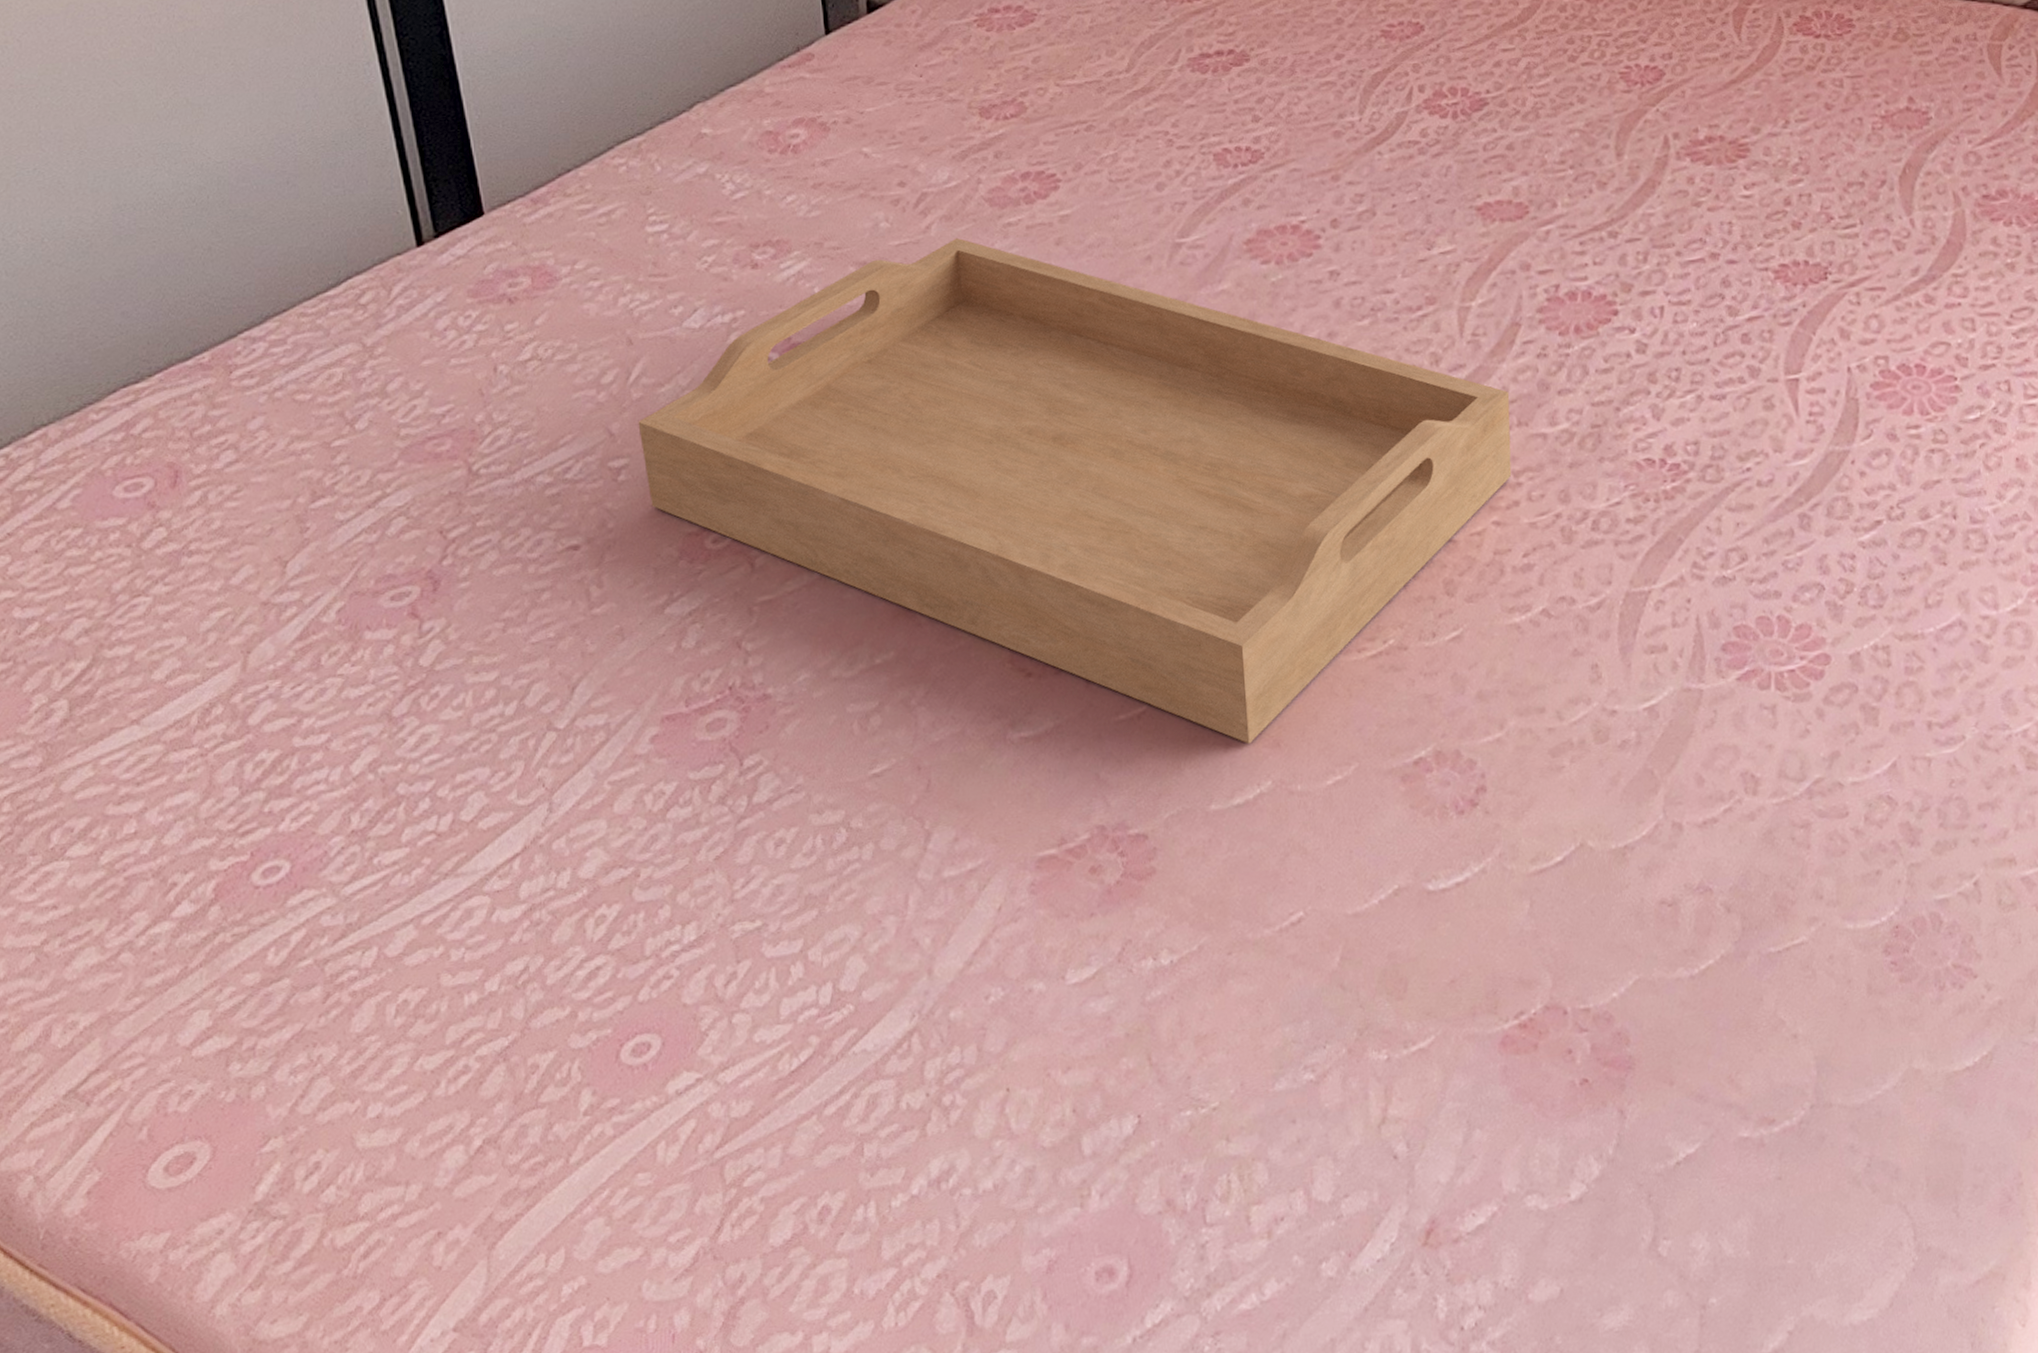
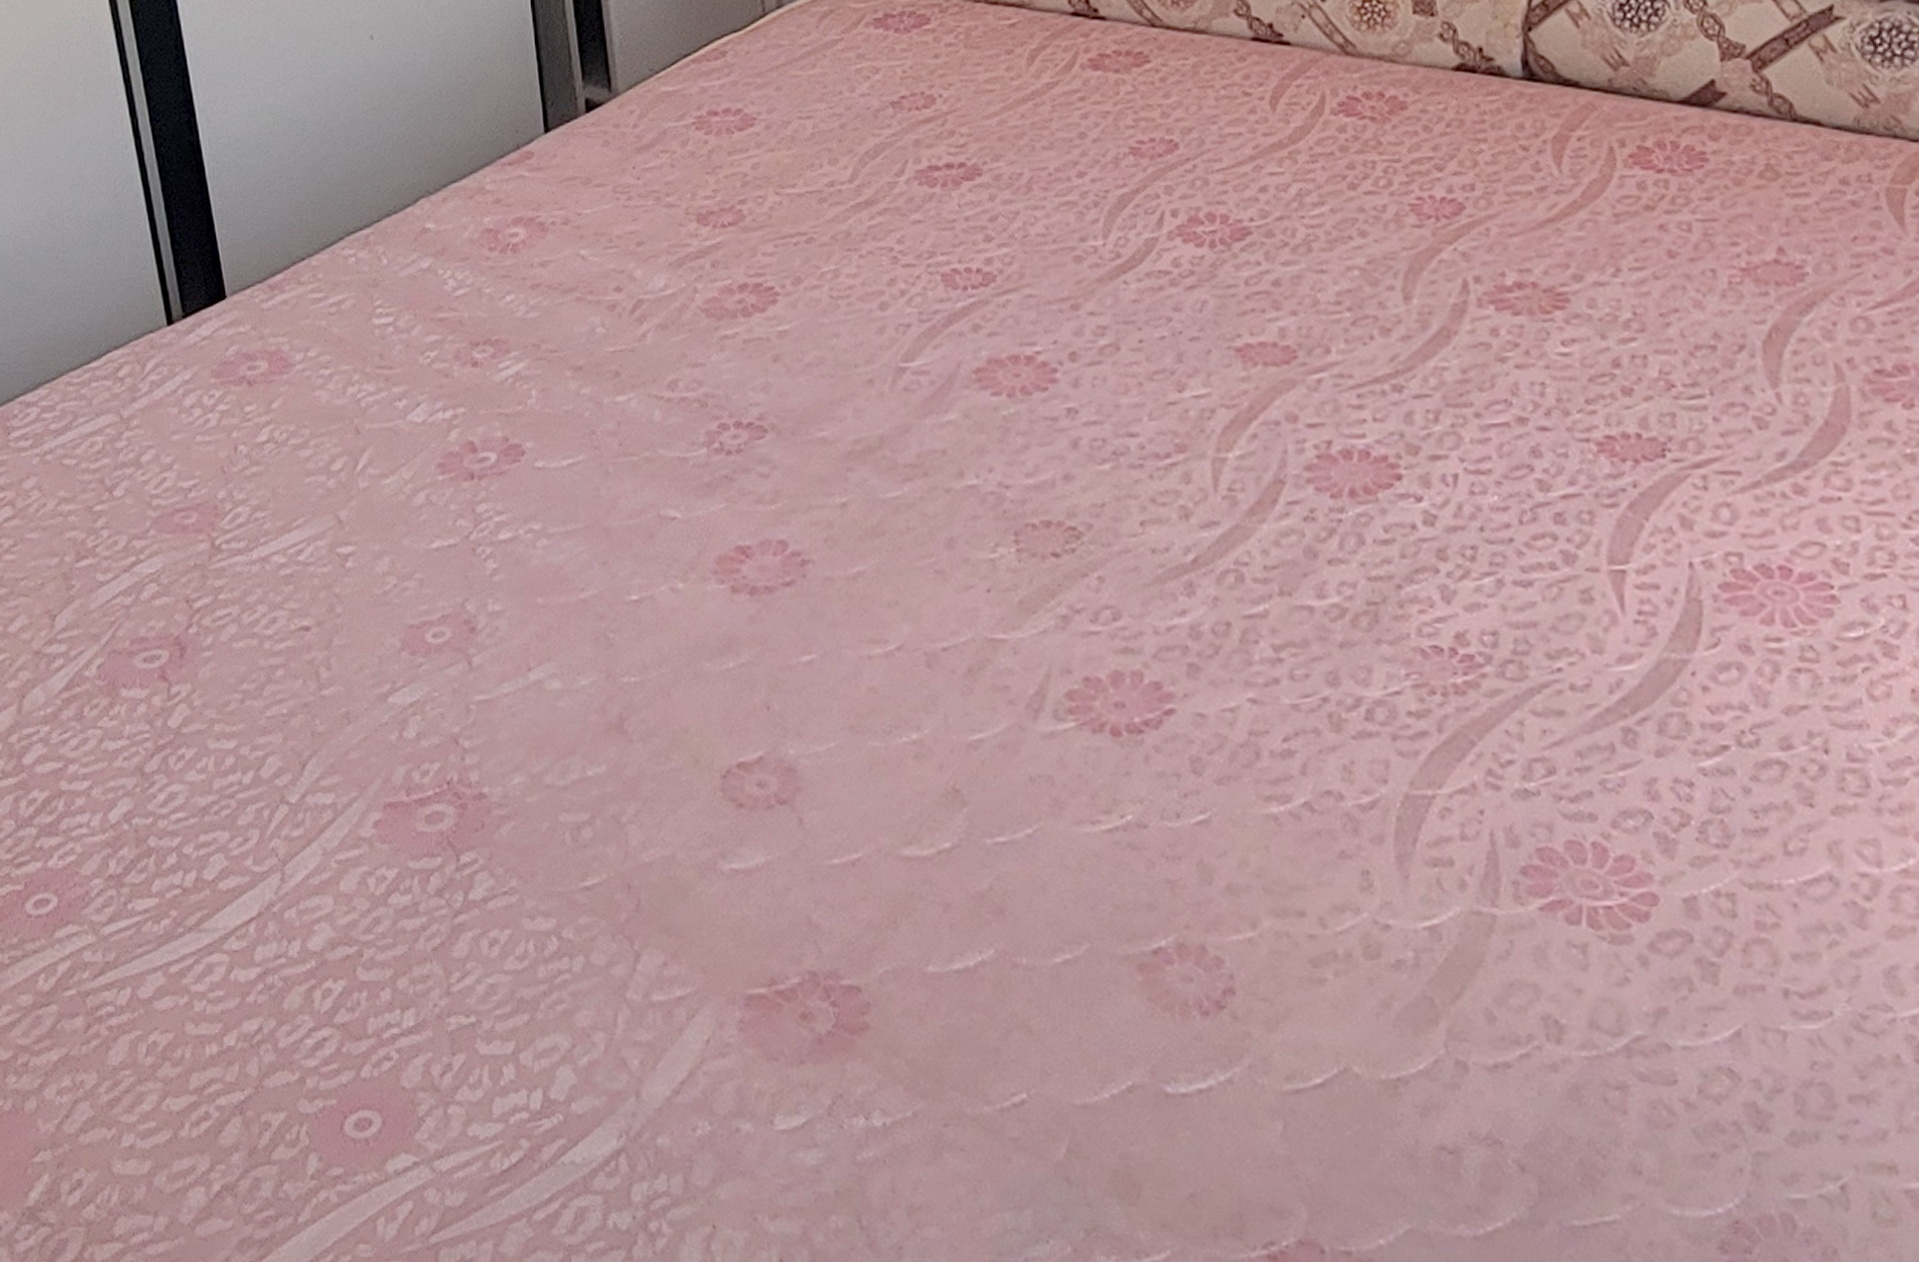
serving tray: present [638,237,1512,744] -> none [364,347,1272,908]

